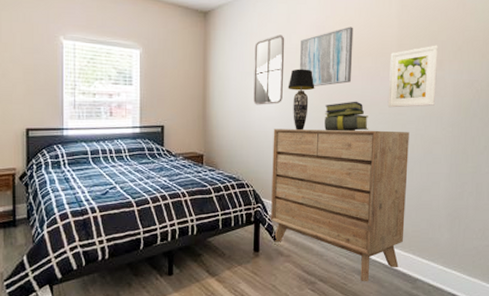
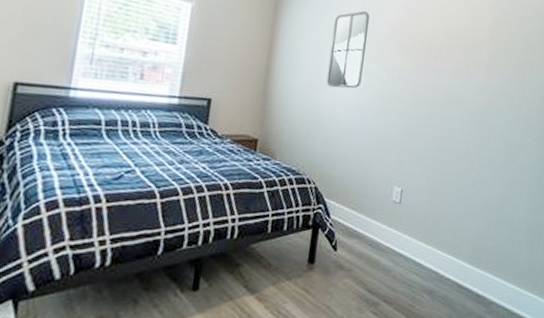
dresser: present [271,129,409,282] -> none [333,117,495,304]
table lamp: present [287,68,315,131] -> none [368,51,399,122]
wall art: present [299,26,354,86] -> none [382,14,446,75]
stack of books: present [324,101,369,132] -> none [405,95,454,129]
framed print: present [387,45,439,108] -> none [474,46,530,110]

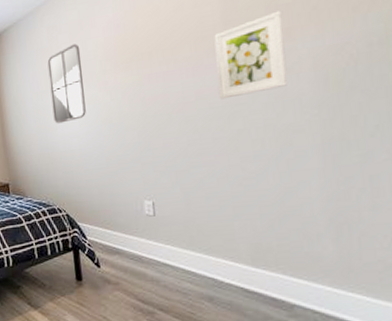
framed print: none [474,46,530,110] -> present [214,10,288,100]

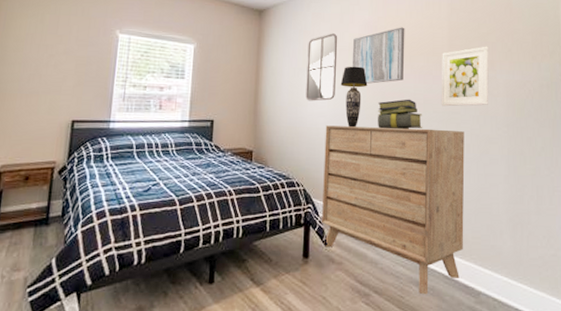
dresser: none [80,124,266,311] -> present [322,125,465,295]
table lamp: none [90,74,123,144] -> present [340,66,368,128]
wall art: none [98,15,166,92] -> present [351,27,405,84]
stack of books: none [138,99,198,139] -> present [378,99,423,130]

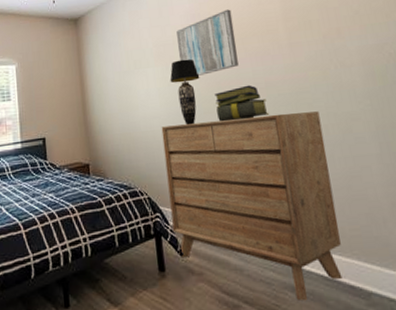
home mirror: present [305,33,338,101] -> none [129,29,166,104]
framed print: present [441,46,489,107] -> none [277,12,343,87]

